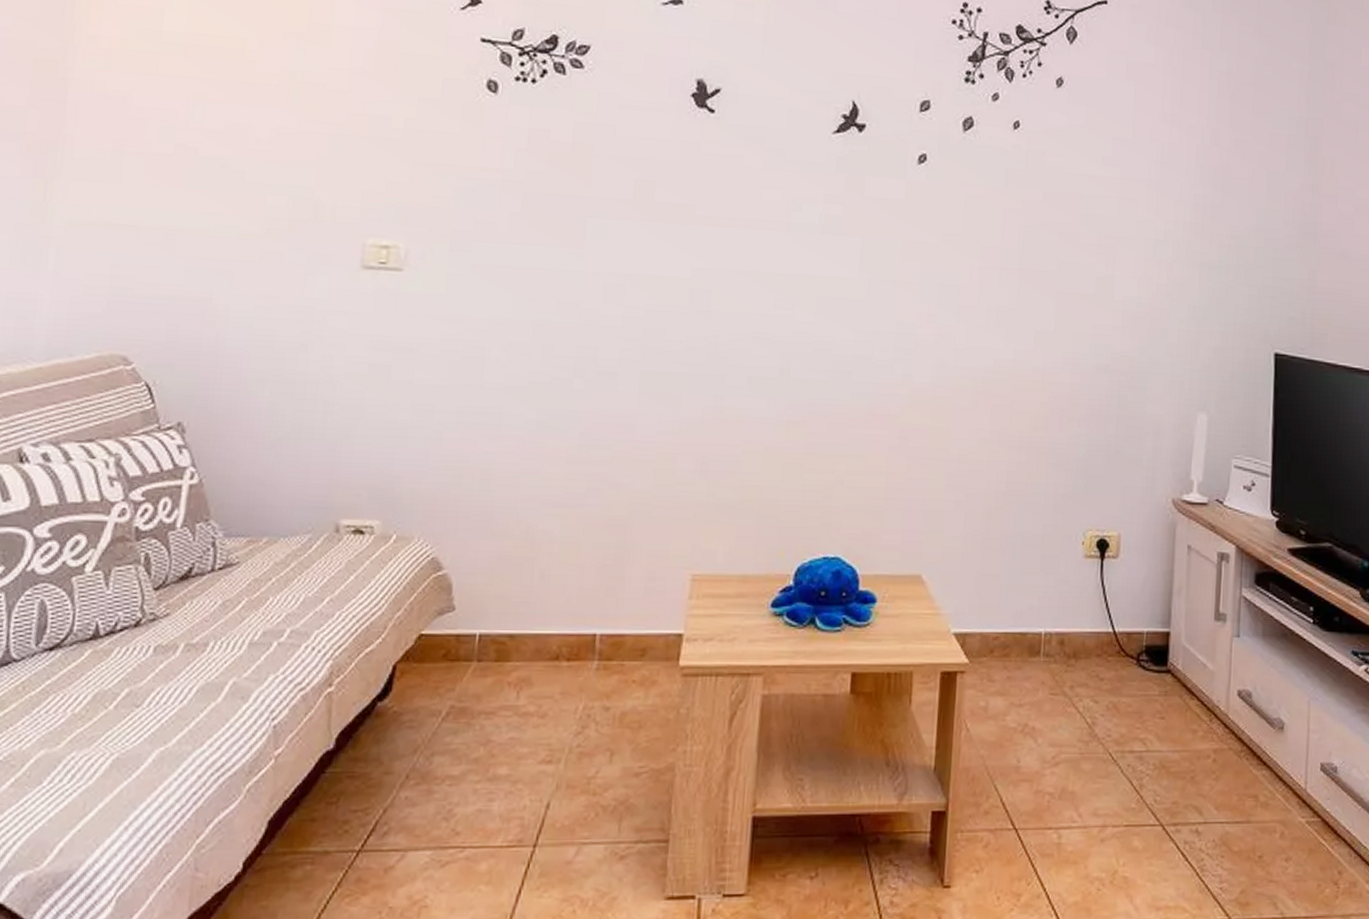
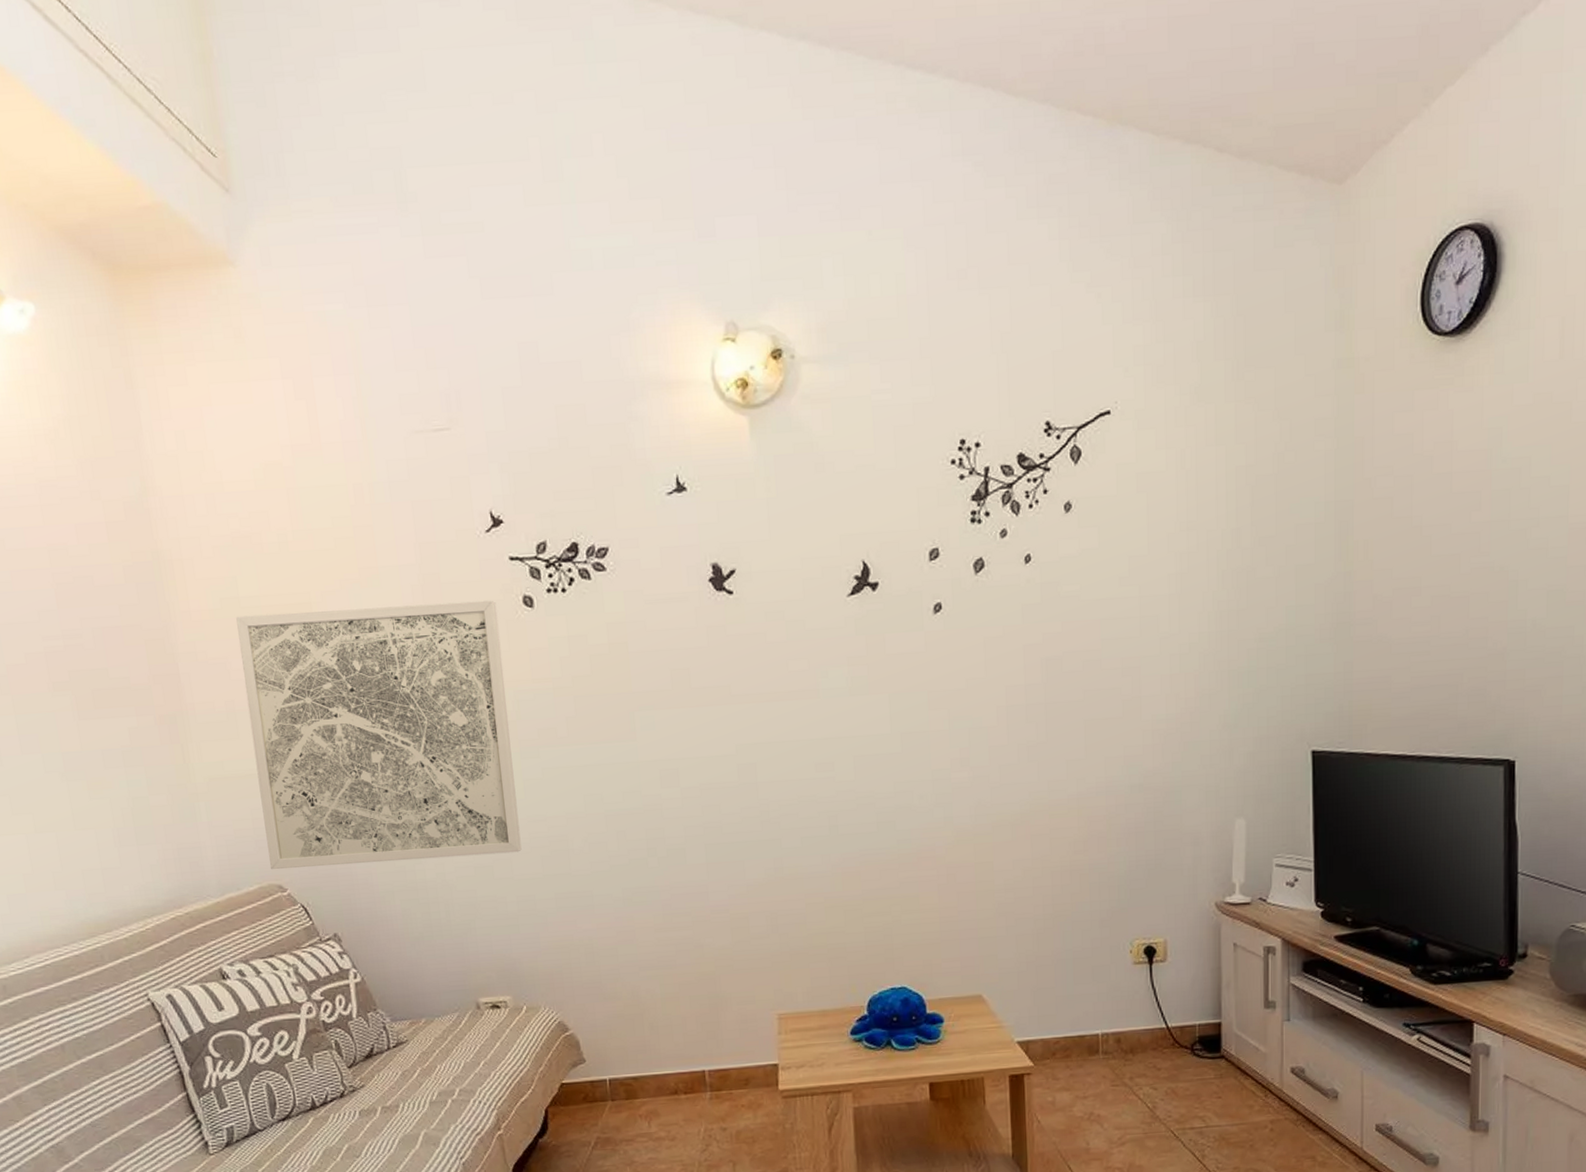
wall art: none [119,50,457,354] -> present [236,600,522,869]

